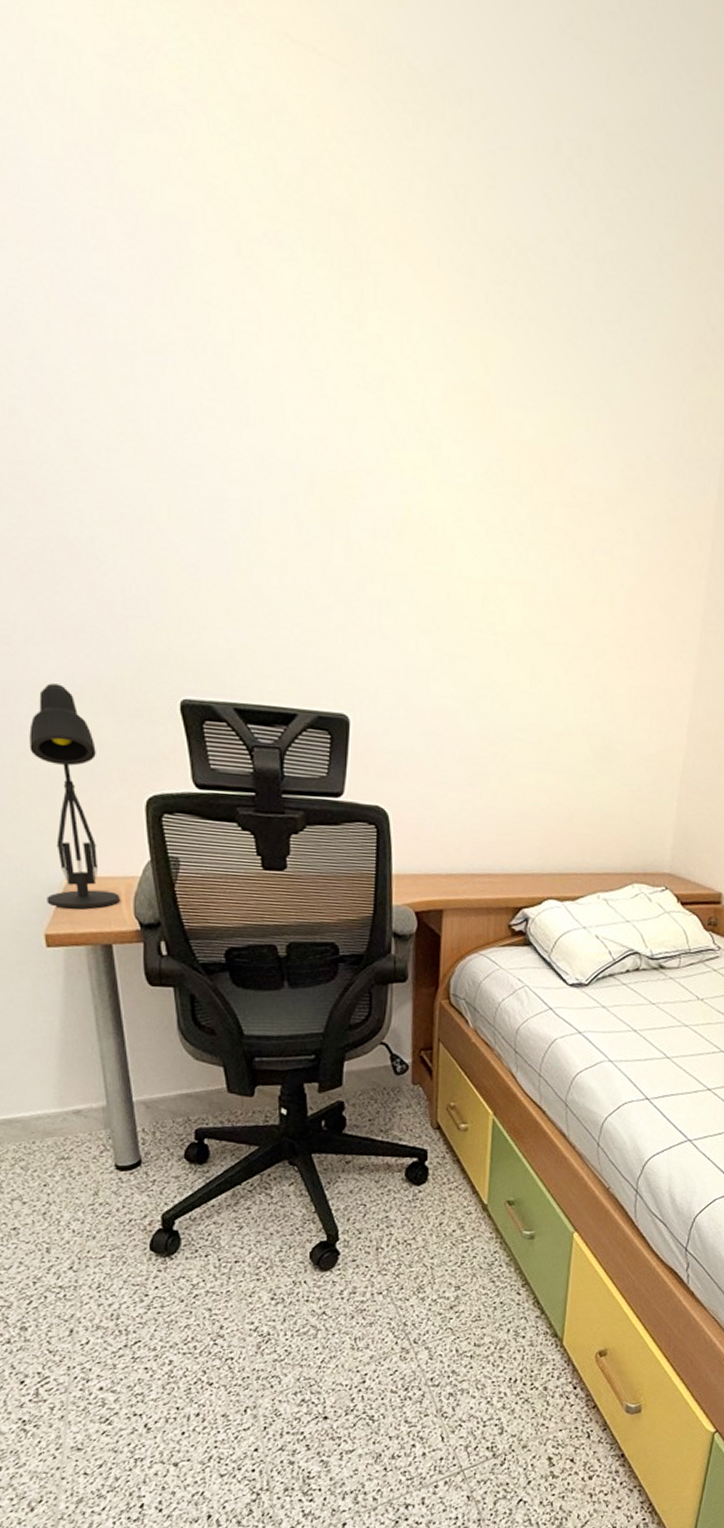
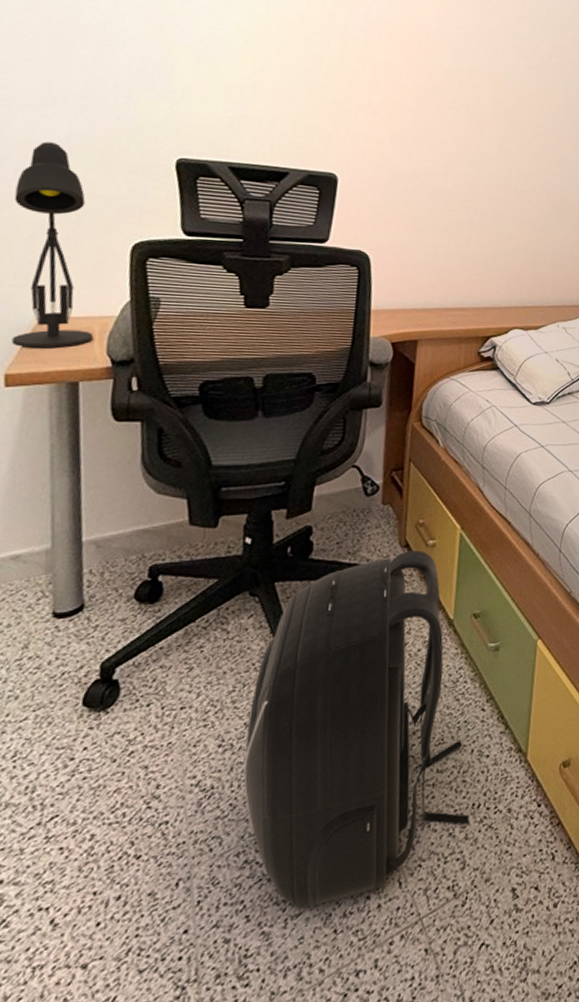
backpack: none [294,1133,506,1446] -> present [243,550,469,909]

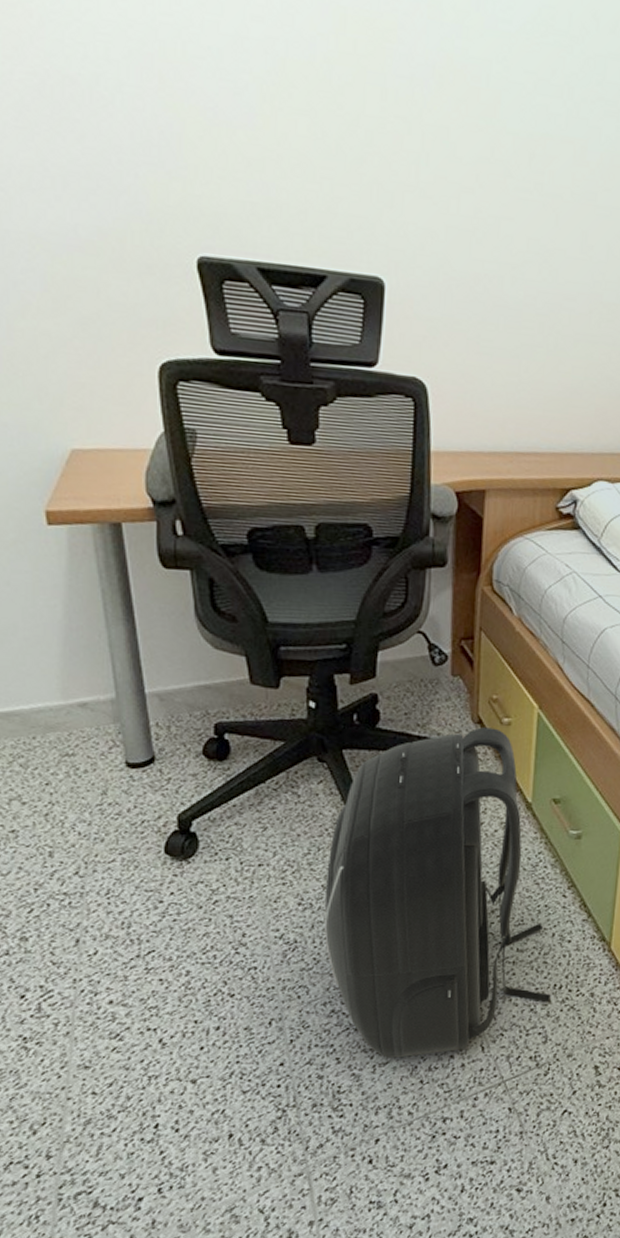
desk lamp: present [11,141,93,348] -> none [26,234,130,484]

